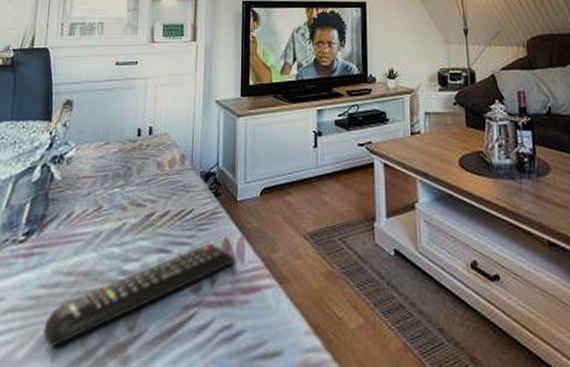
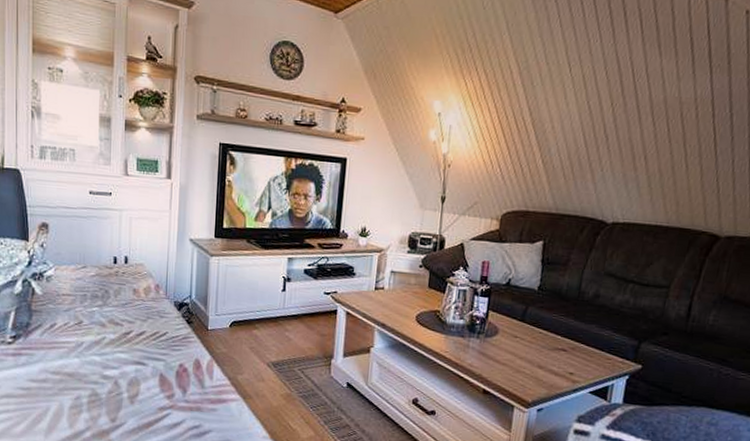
remote control: present [43,243,235,349] -> none [36,361,205,429]

